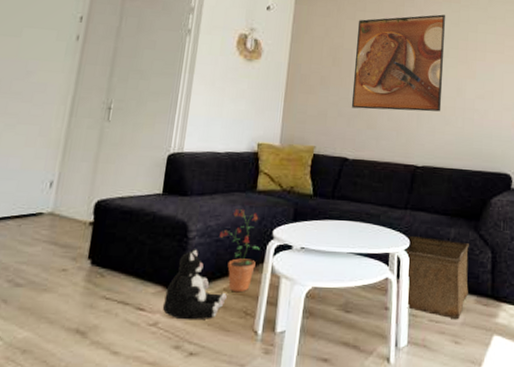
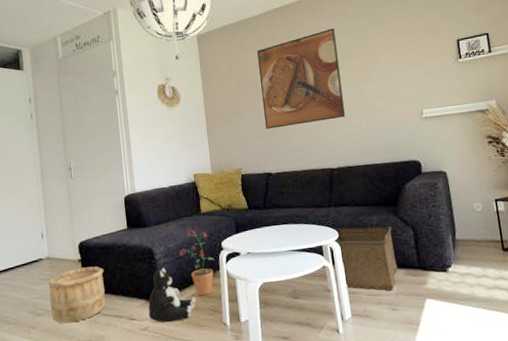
wooden bucket: none [35,232,119,303] -> present [47,266,106,324]

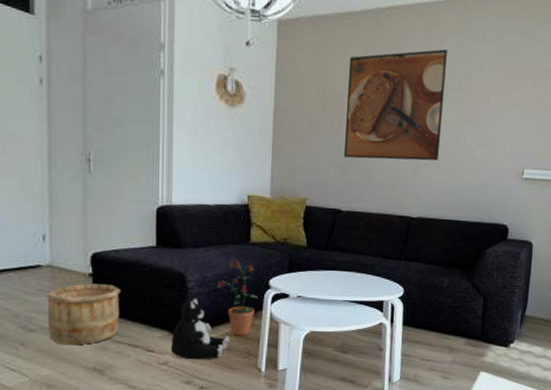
storage bin: present [335,226,398,291] -> none [400,284,462,359]

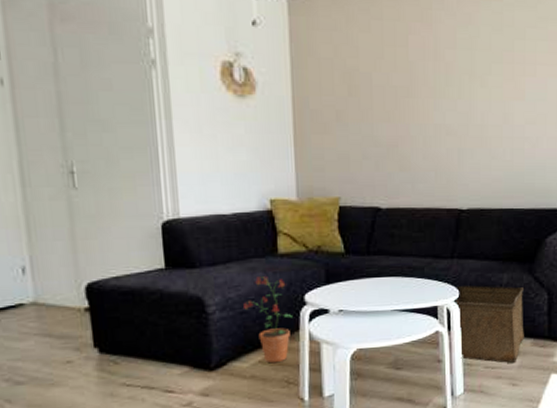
wooden bucket: present [45,283,120,346] -> none [32,318,129,396]
plush toy: present [170,298,230,360] -> none [193,324,264,397]
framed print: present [344,49,448,161] -> none [376,18,486,148]
storage bin: none [400,284,462,359] -> present [456,285,524,364]

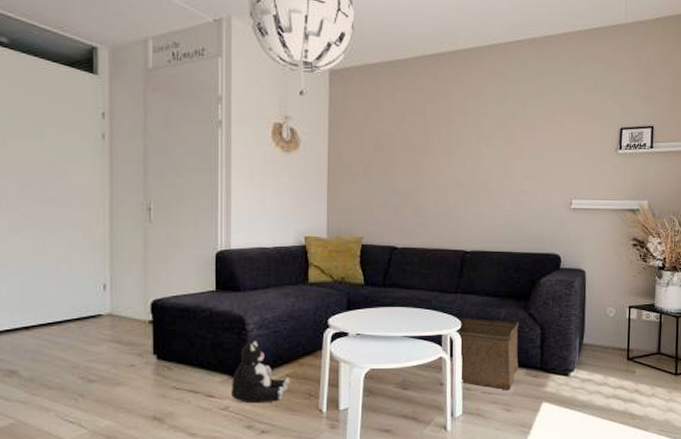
plush toy: none [193,324,264,397] -> present [230,340,290,404]
potted plant: present [243,276,292,364] -> none [277,301,317,377]

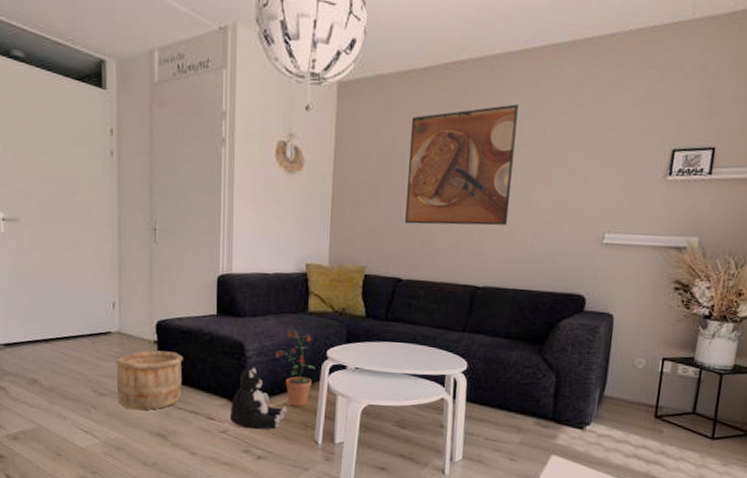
wooden bucket: none [105,330,180,394] -> present [115,350,183,411]
potted plant: none [277,301,317,377] -> present [276,330,315,407]
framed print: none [398,90,492,197] -> present [405,104,520,226]
storage bin: present [458,317,519,391] -> none [462,358,531,440]

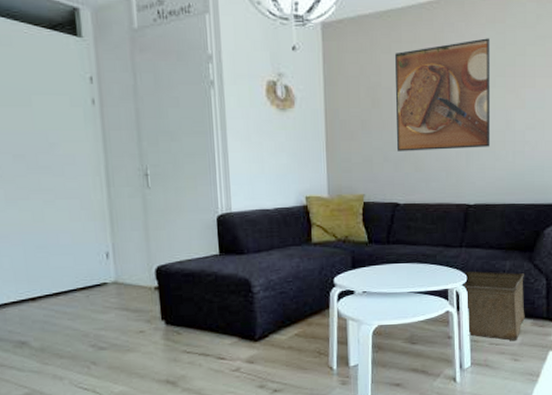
wooden bucket: present [115,350,183,411] -> none [113,296,189,360]
plush toy: present [229,367,287,430] -> none [241,302,299,364]
potted plant: present [276,330,315,407] -> none [283,262,324,337]
storage bin: none [462,358,531,440] -> present [464,271,525,341]

